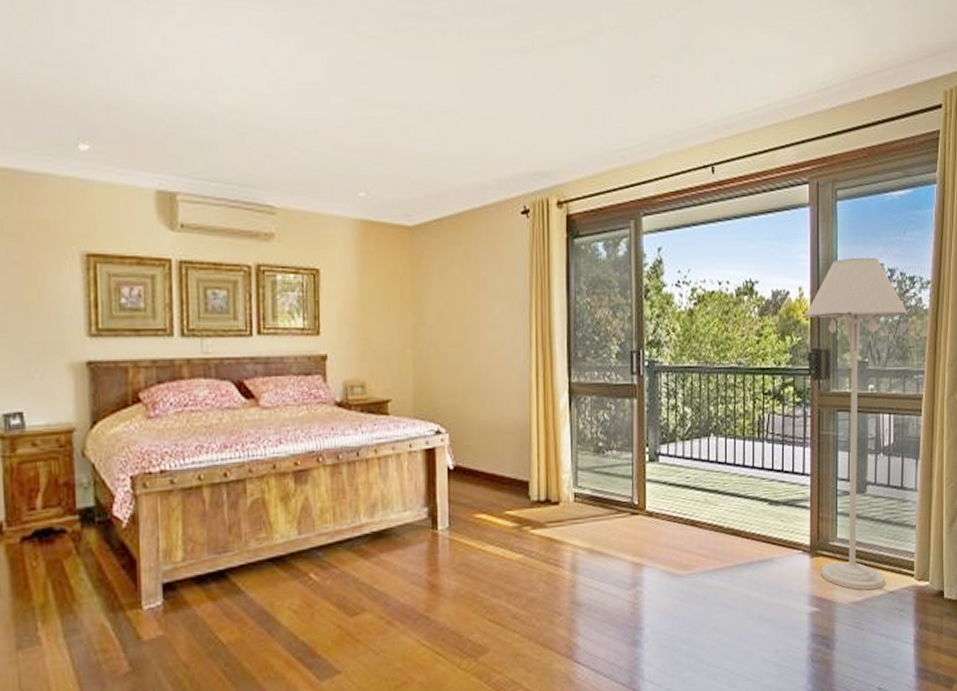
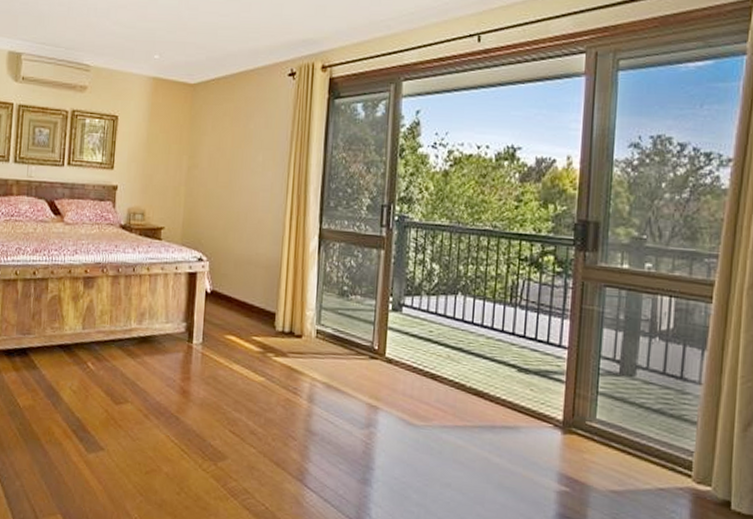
floor lamp: present [805,257,908,591] -> none [572,129,701,483]

